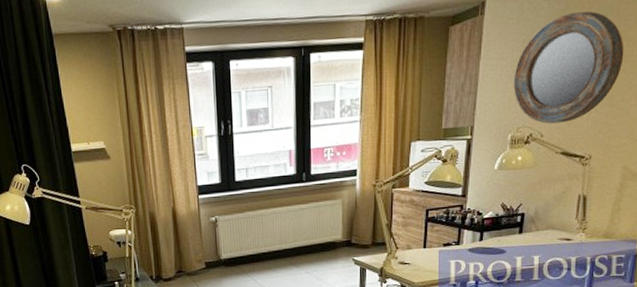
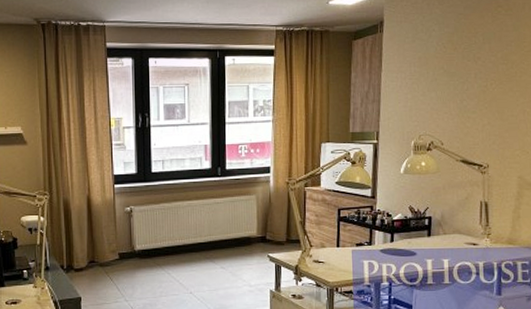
home mirror: present [513,11,624,124] -> none [413,35,509,133]

